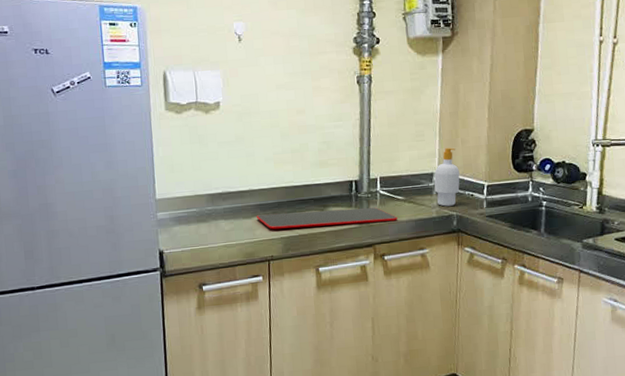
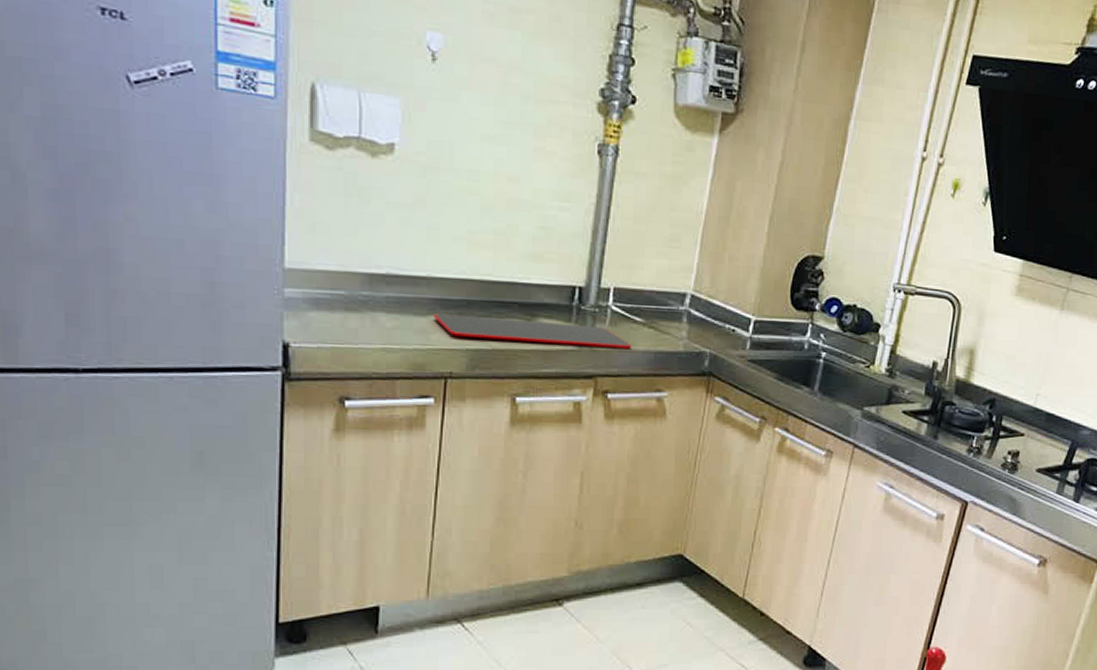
soap bottle: present [434,148,460,207] -> none [685,263,721,341]

